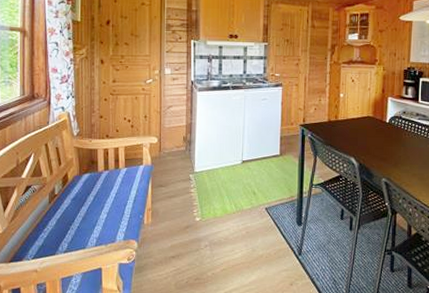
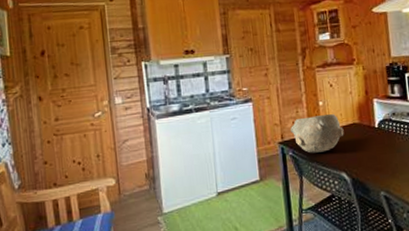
bowl: none [311,106,358,138] -> present [290,114,344,154]

